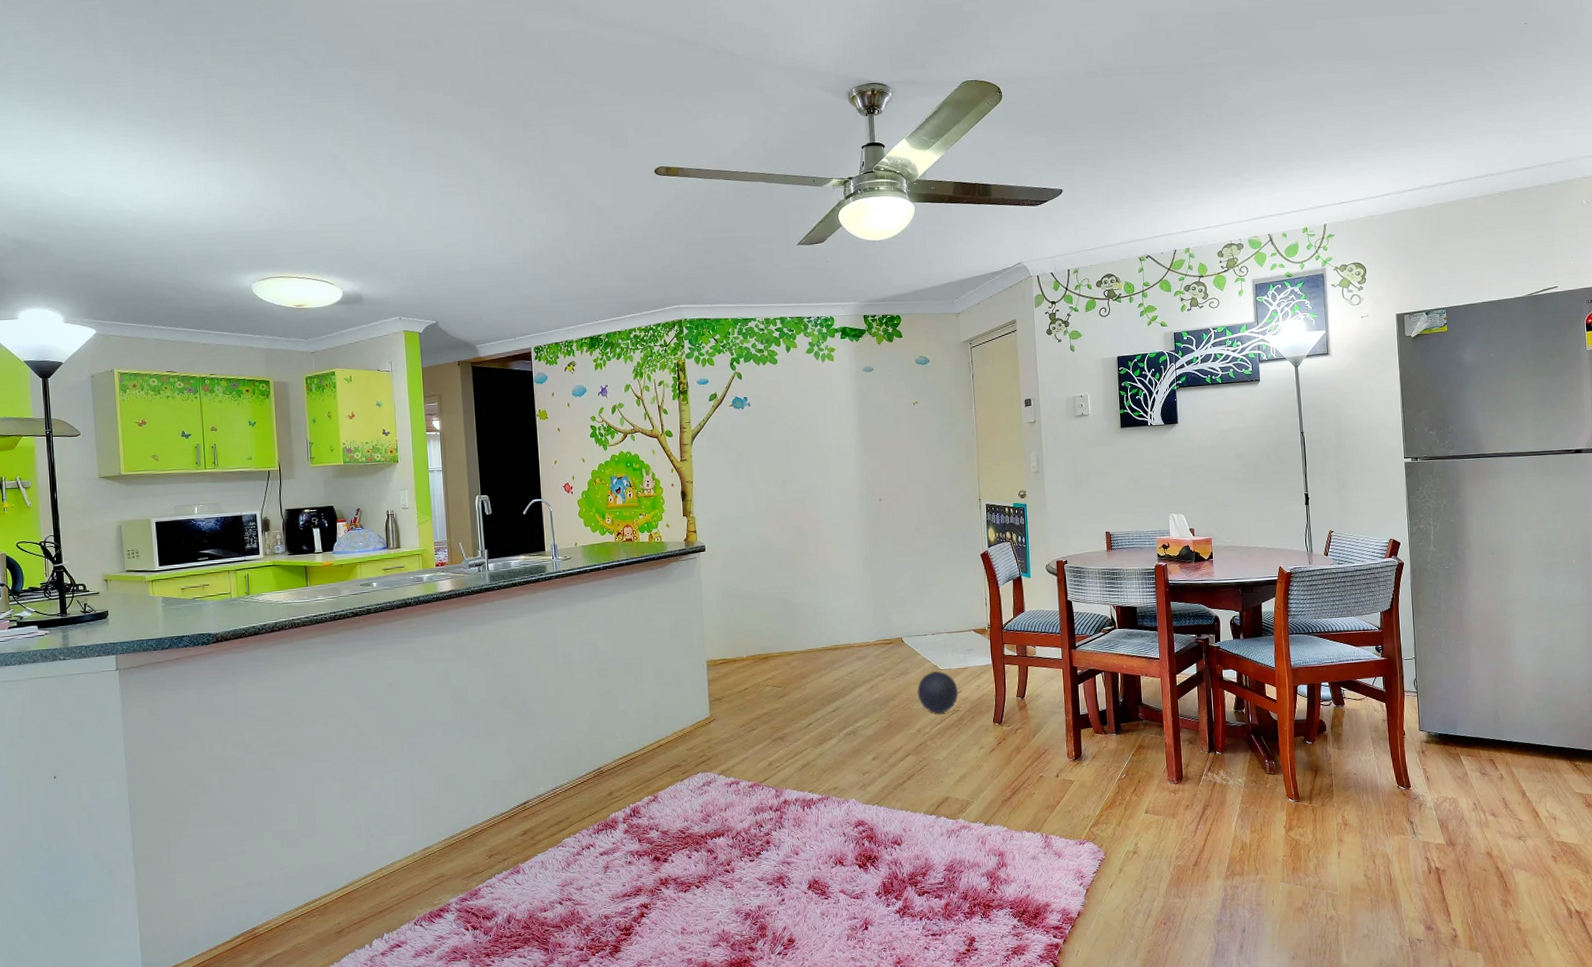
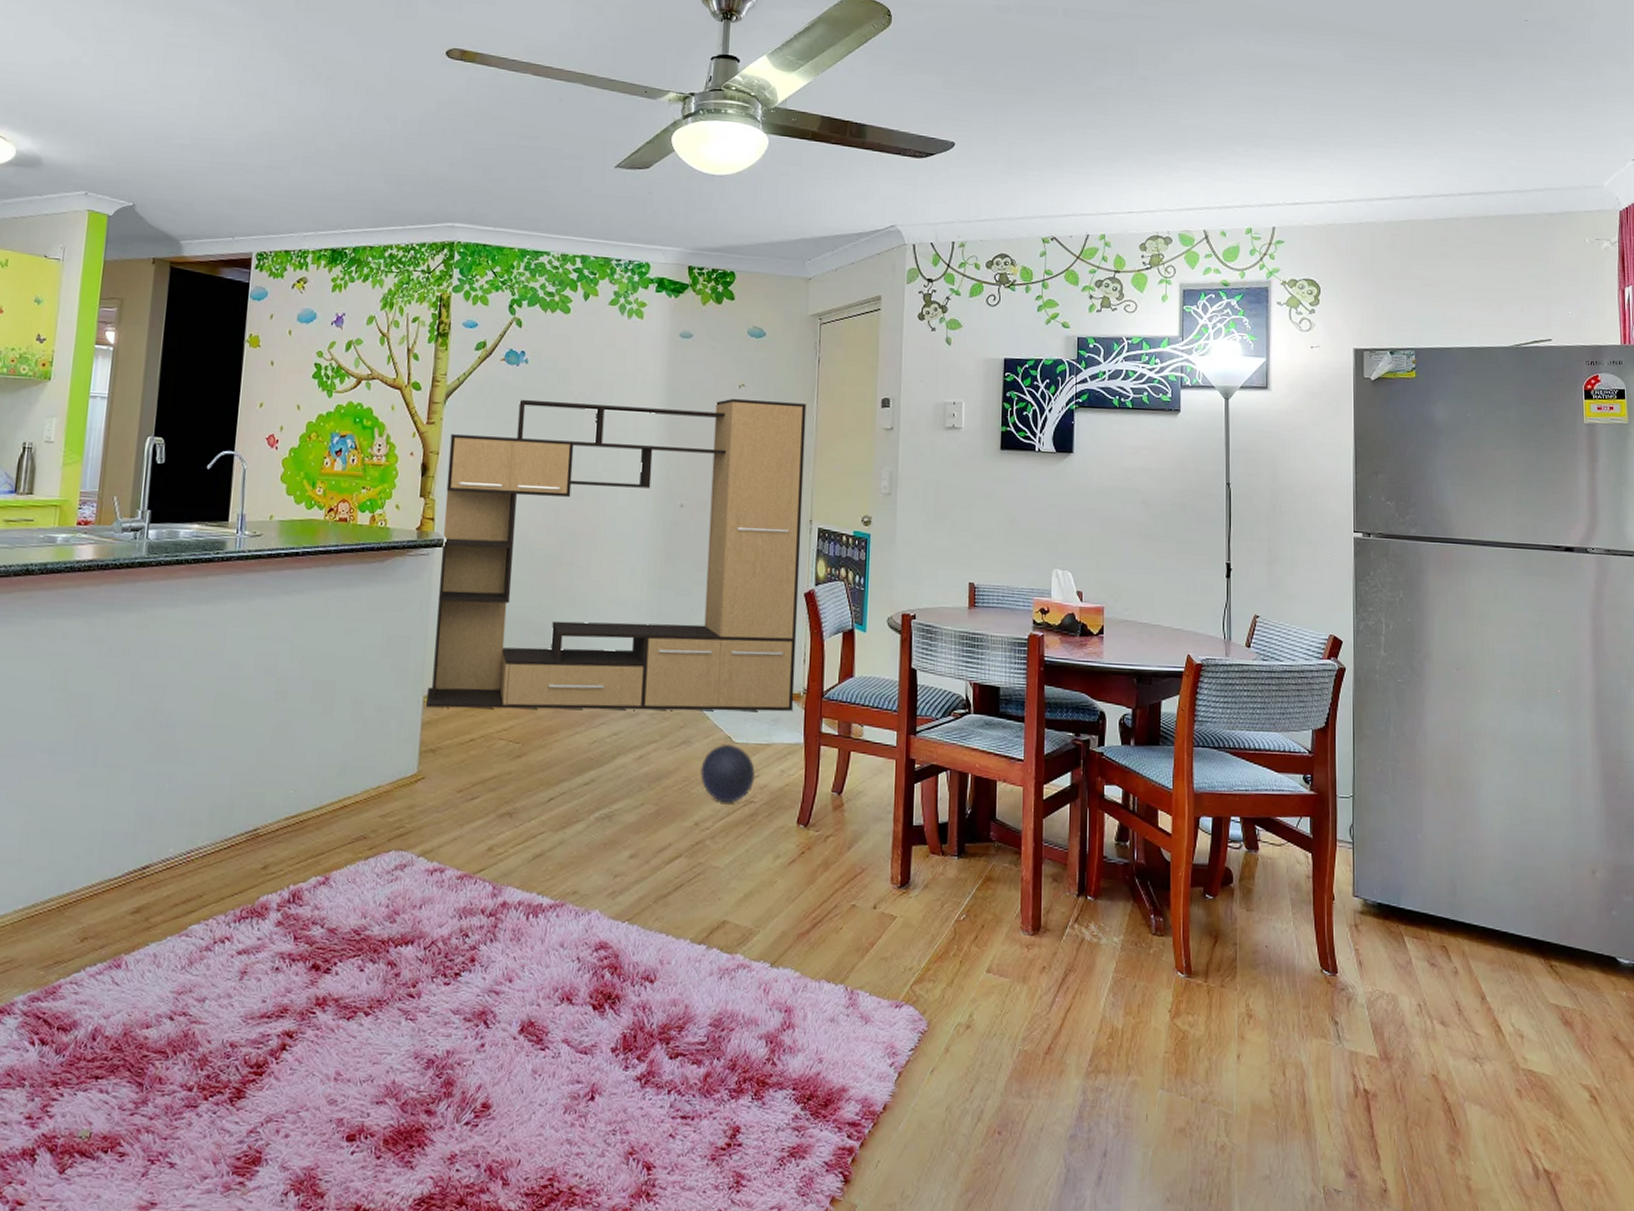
media console: none [699,411,982,669] -> present [426,398,807,712]

